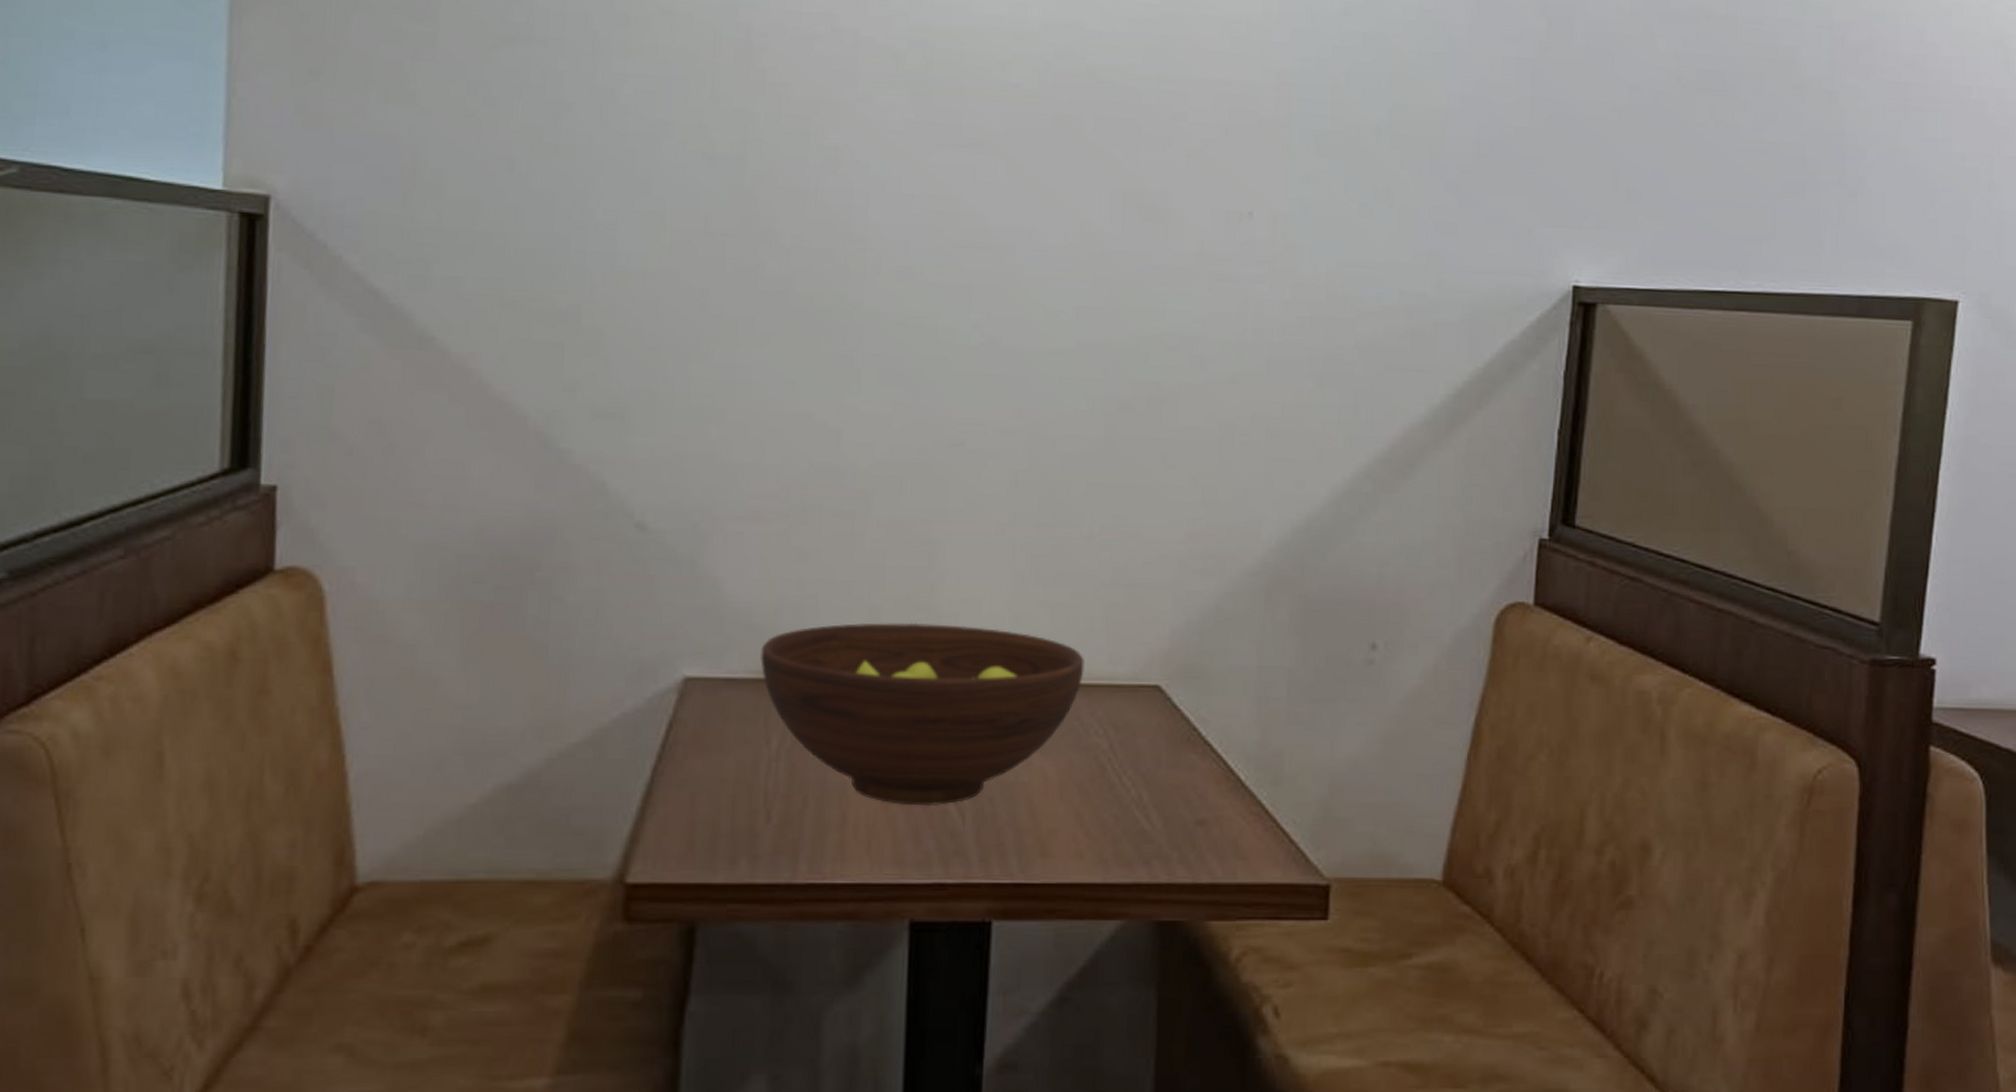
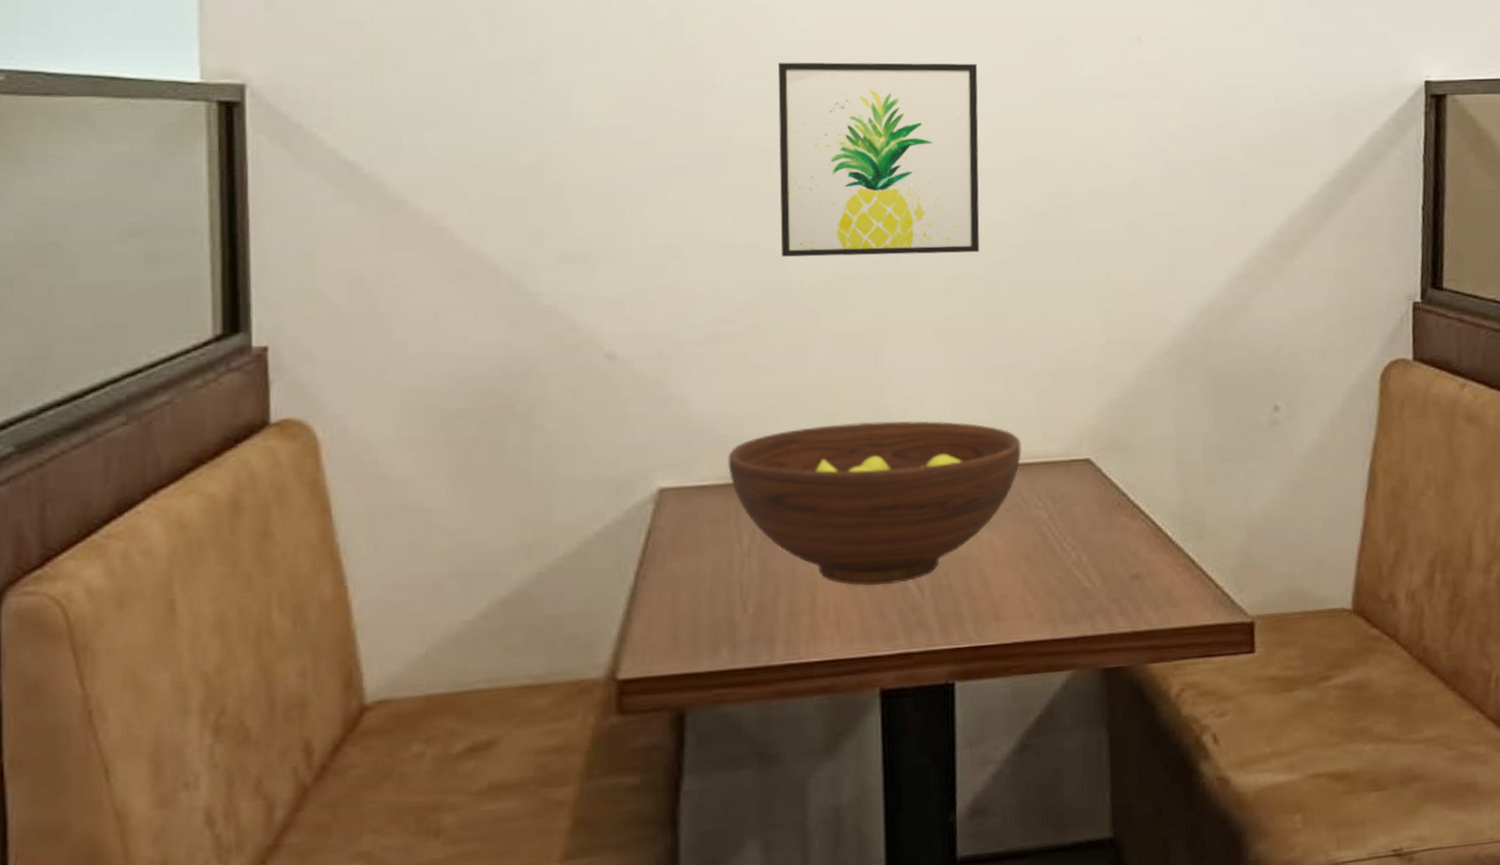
wall art: none [834,212,1067,443] -> present [777,62,980,257]

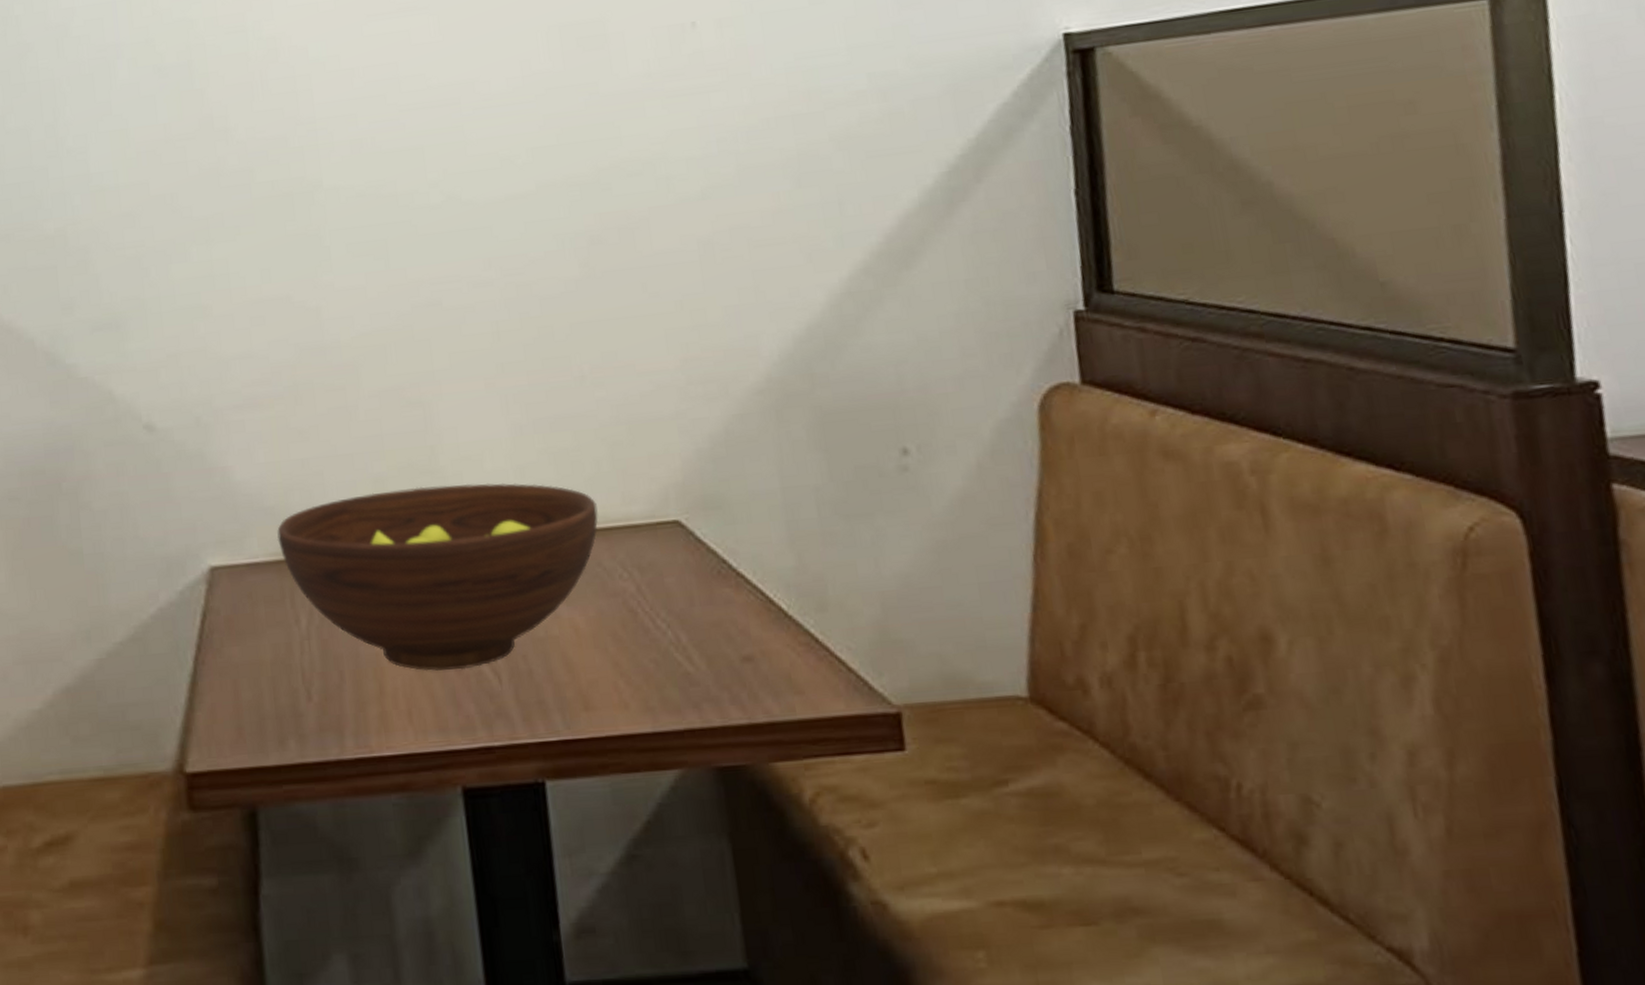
wall art: present [777,62,980,257] -> none [292,74,529,309]

